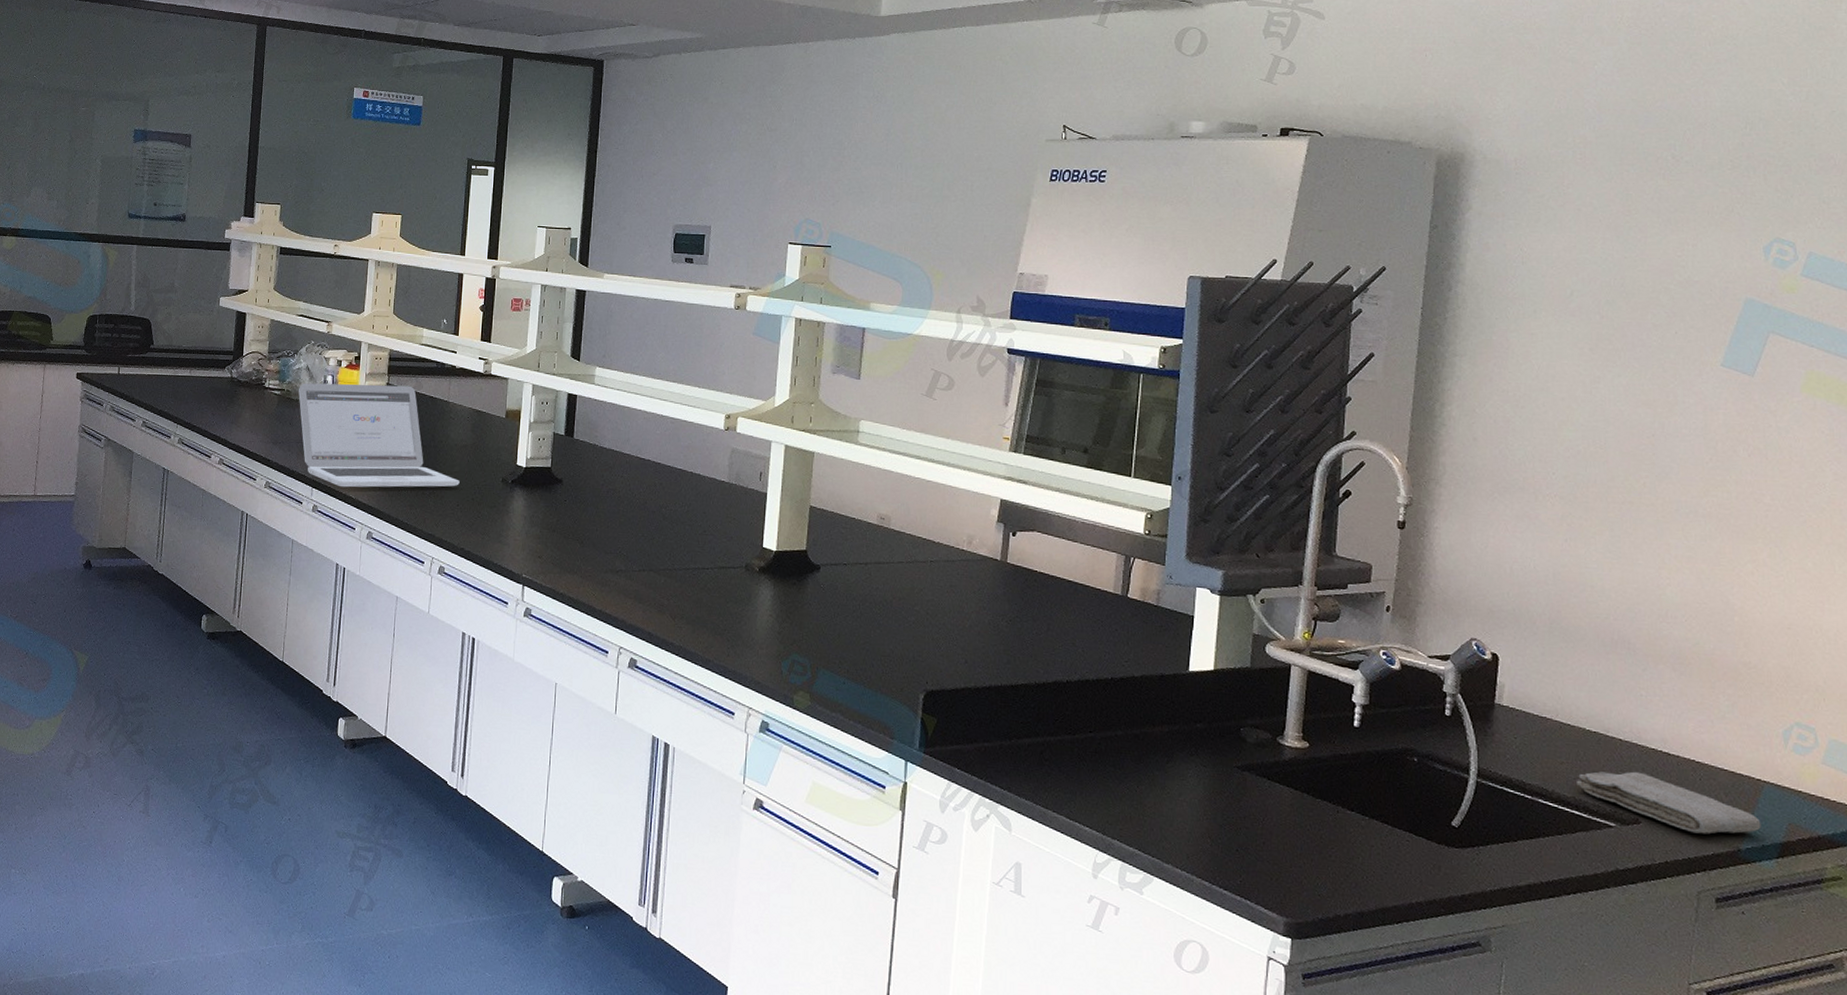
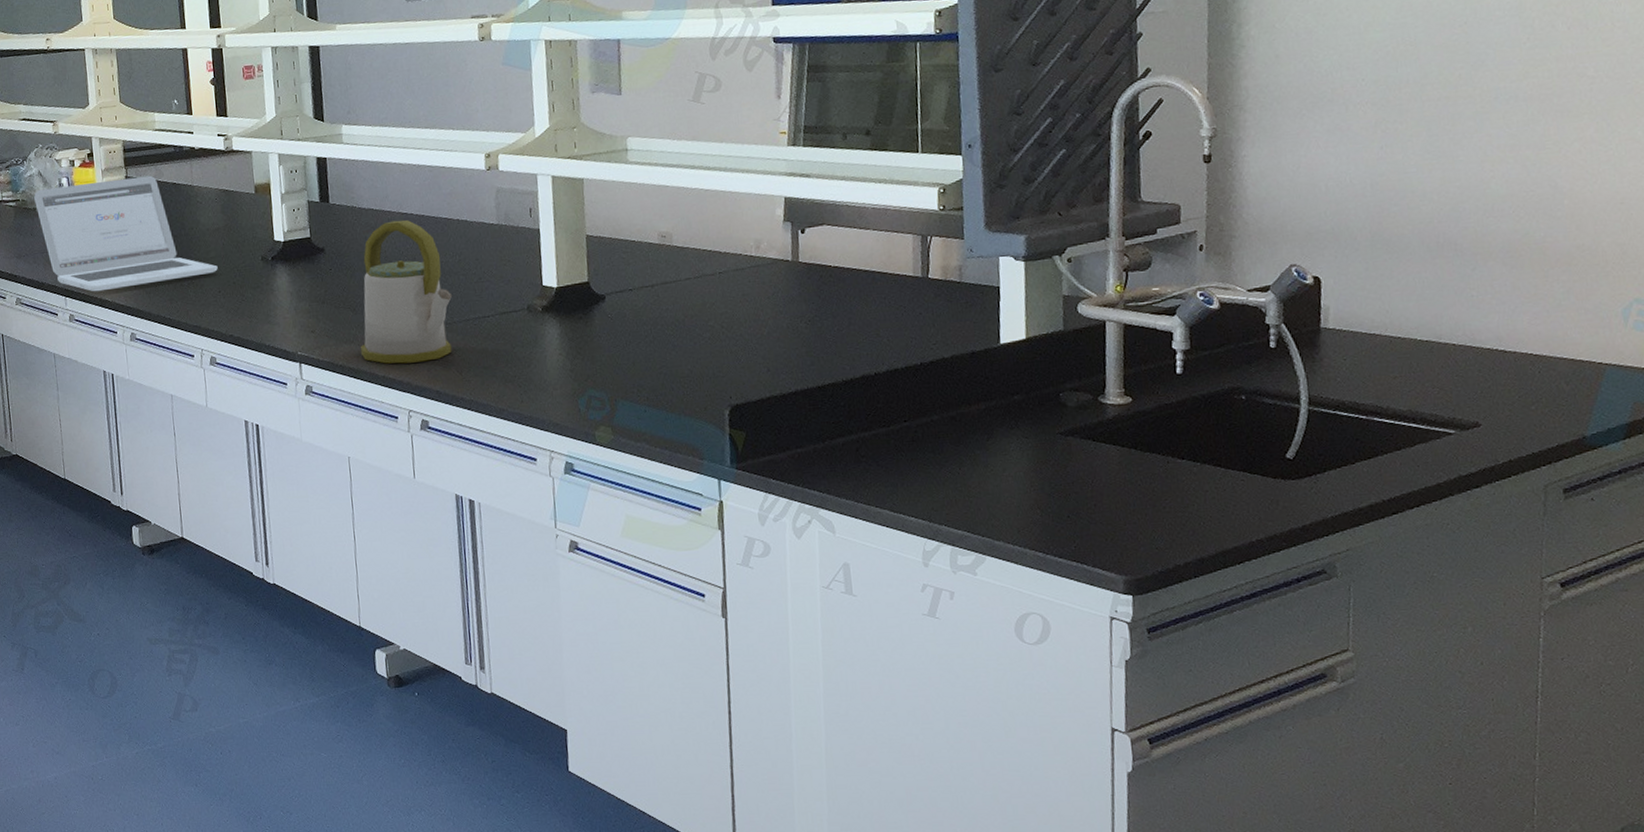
kettle: none [582,464,677,603] -> present [360,219,453,364]
washcloth: present [1577,771,1762,835] -> none [1412,374,1606,428]

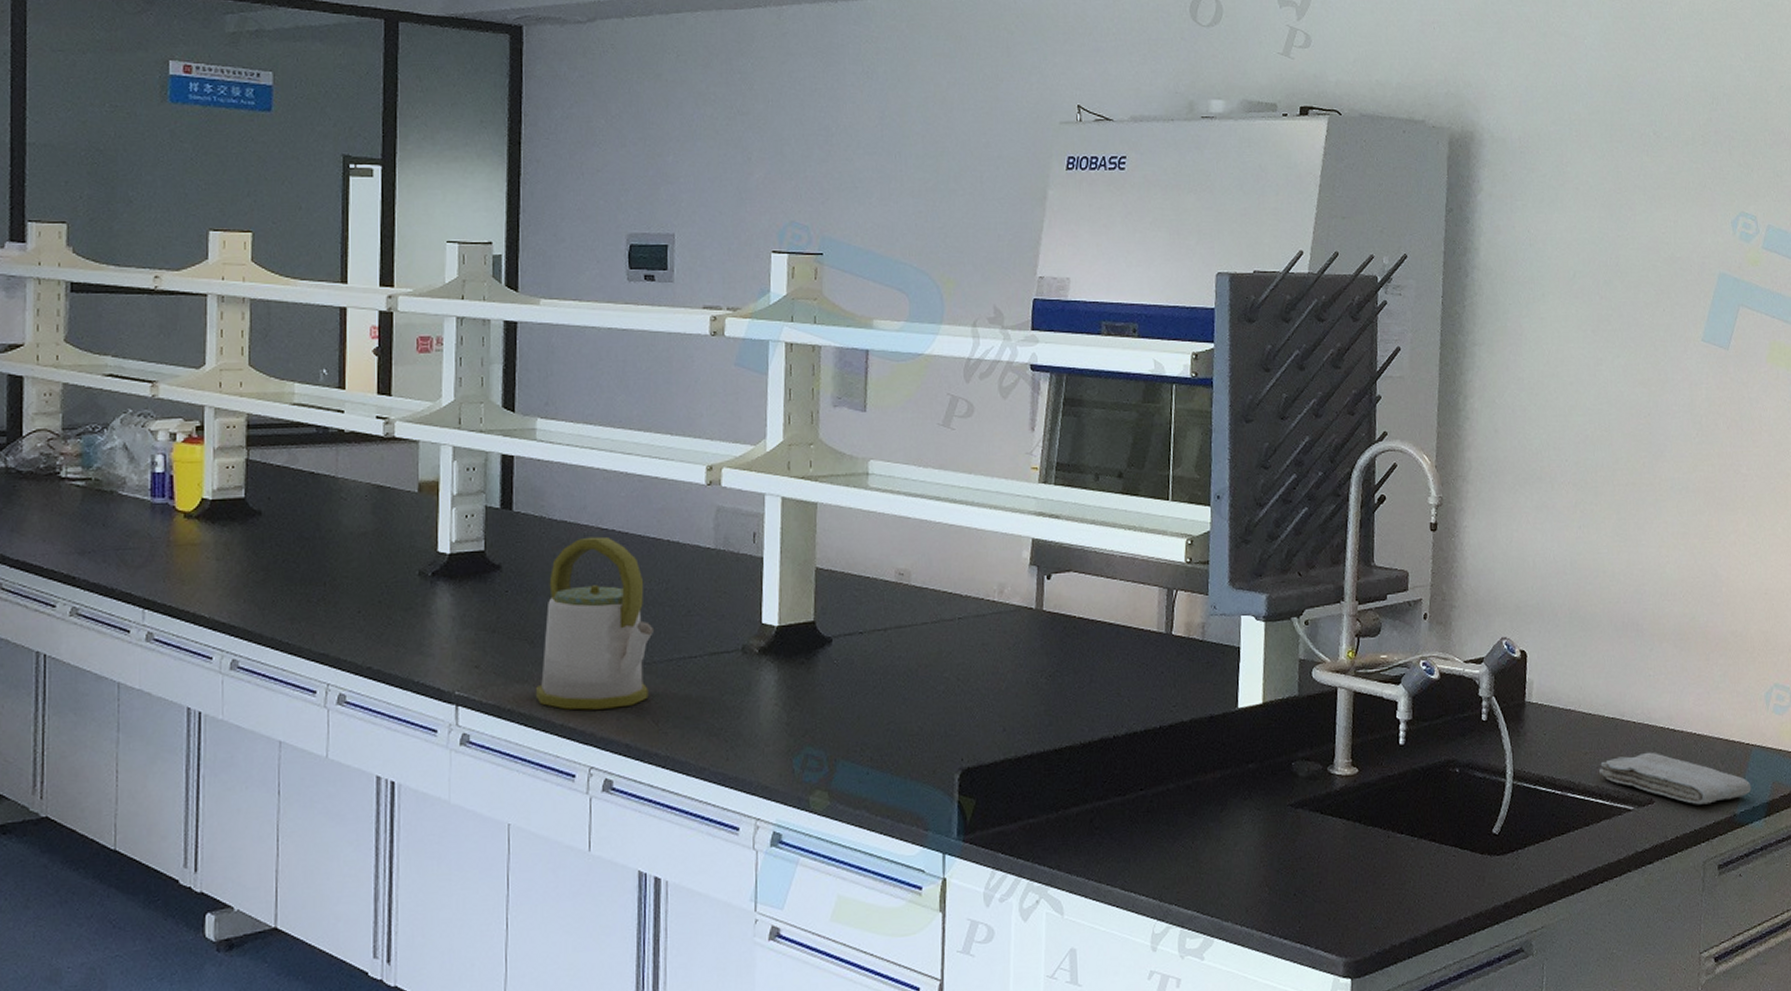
laptop: present [34,175,218,292] -> none [113,460,360,605]
washcloth: none [1412,374,1606,428] -> present [1599,752,1752,805]

